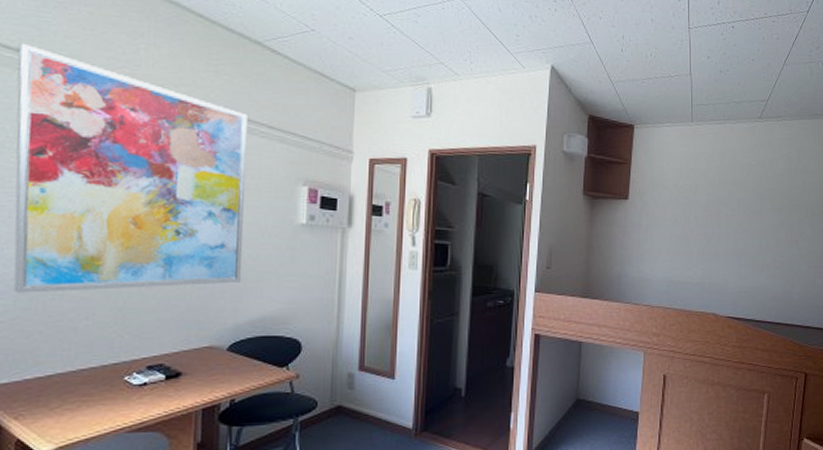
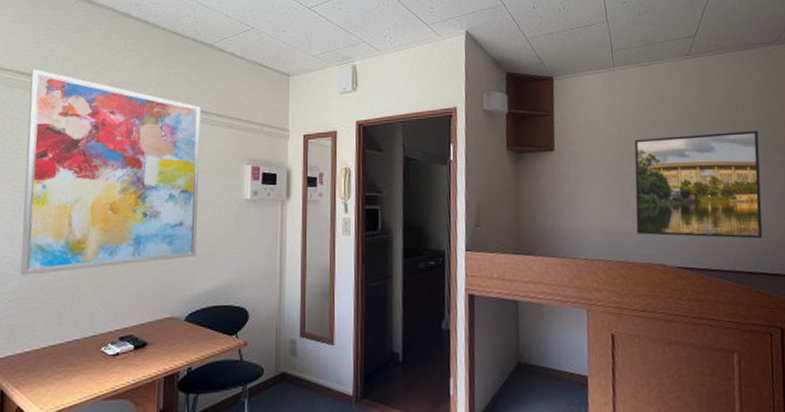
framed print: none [695,195,811,294] -> present [634,131,763,239]

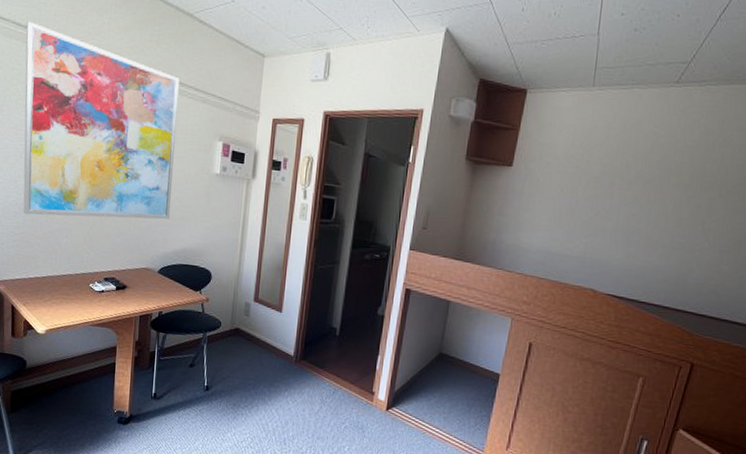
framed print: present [634,131,763,239] -> none [575,165,729,280]

